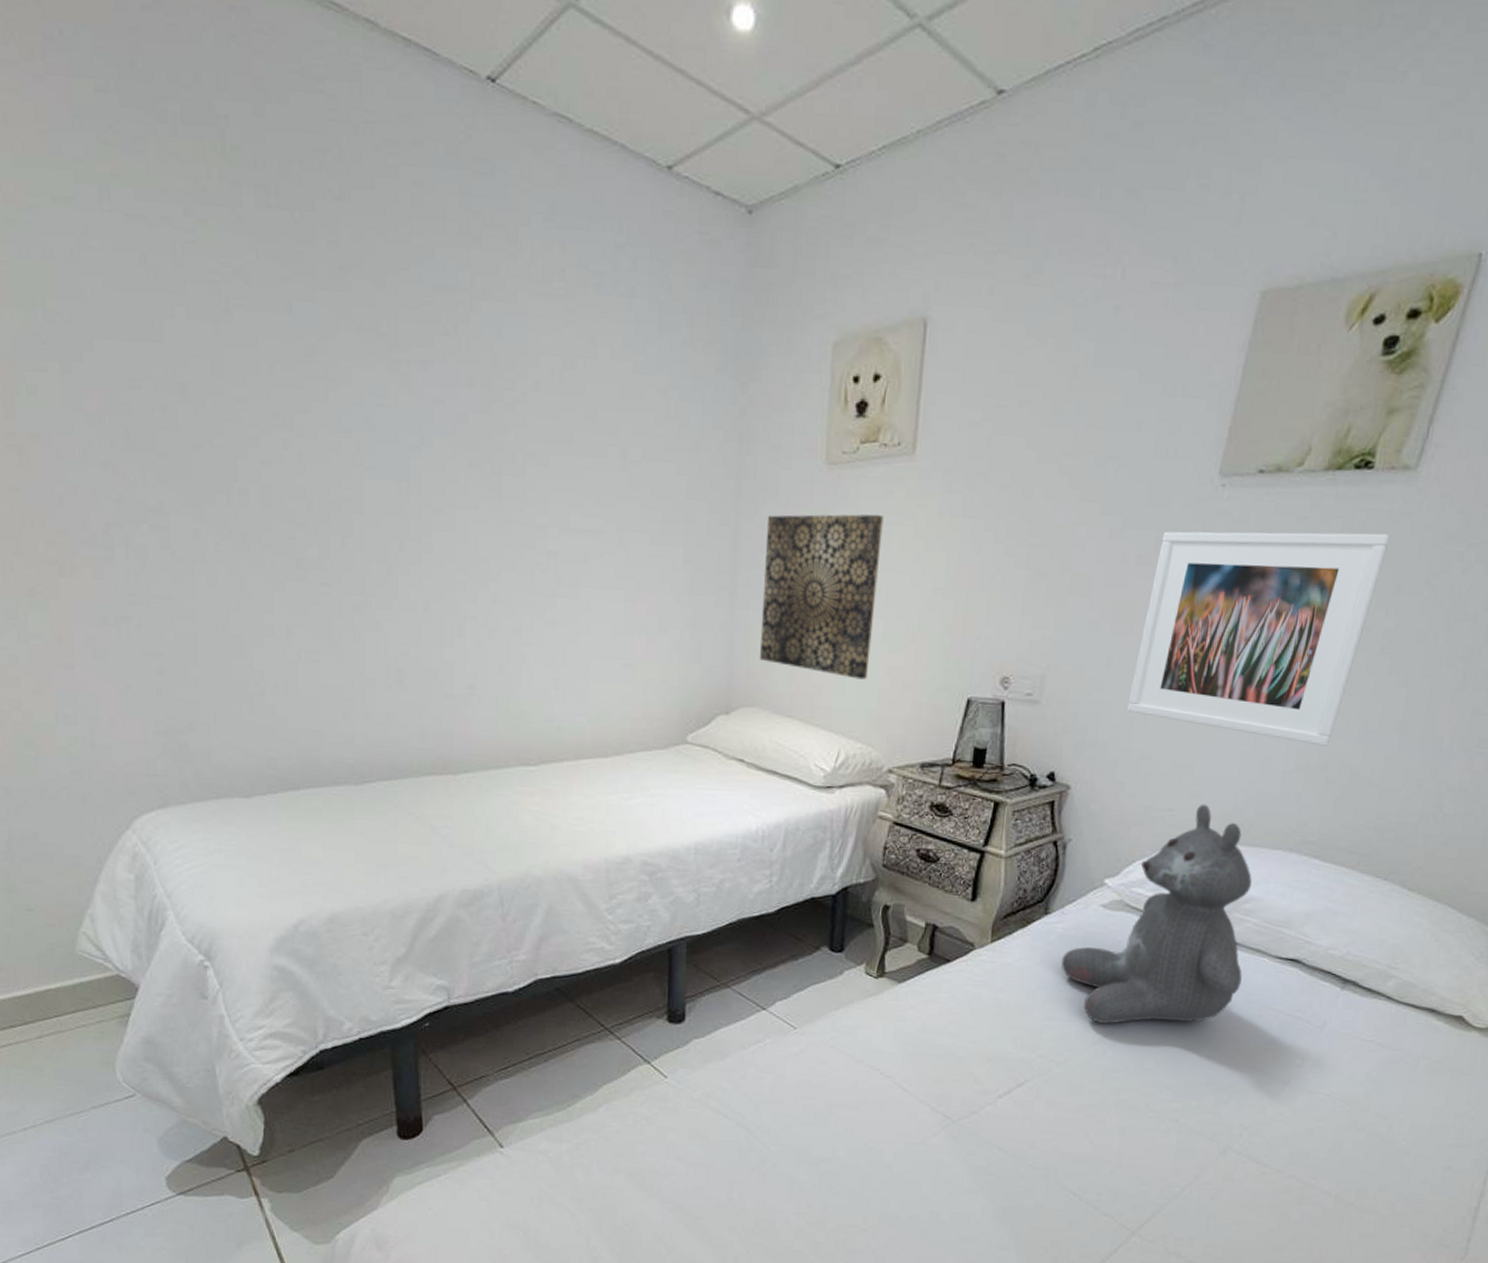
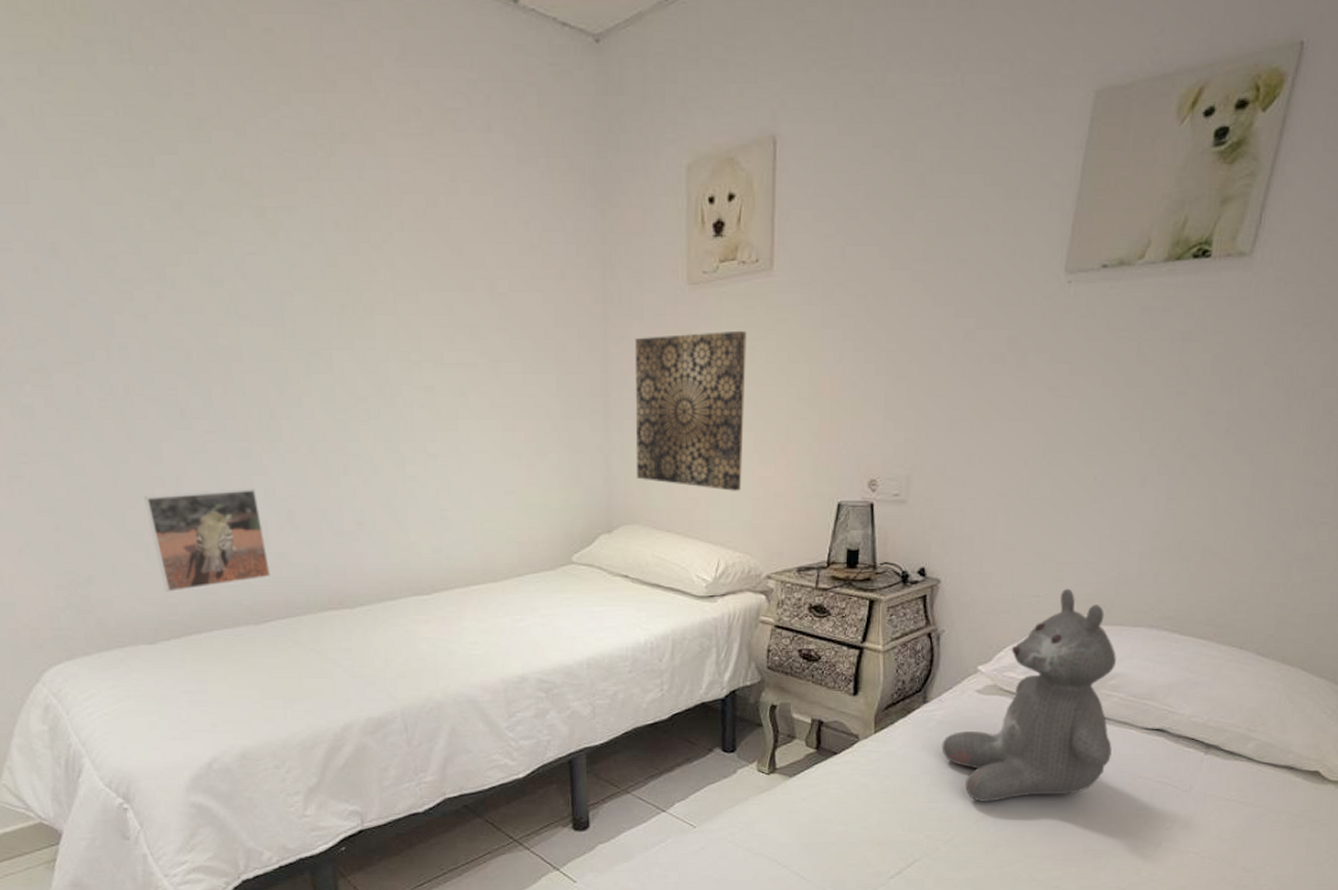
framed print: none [253,643,376,746] -> present [144,488,272,593]
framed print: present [1126,531,1391,746] -> none [989,319,1230,526]

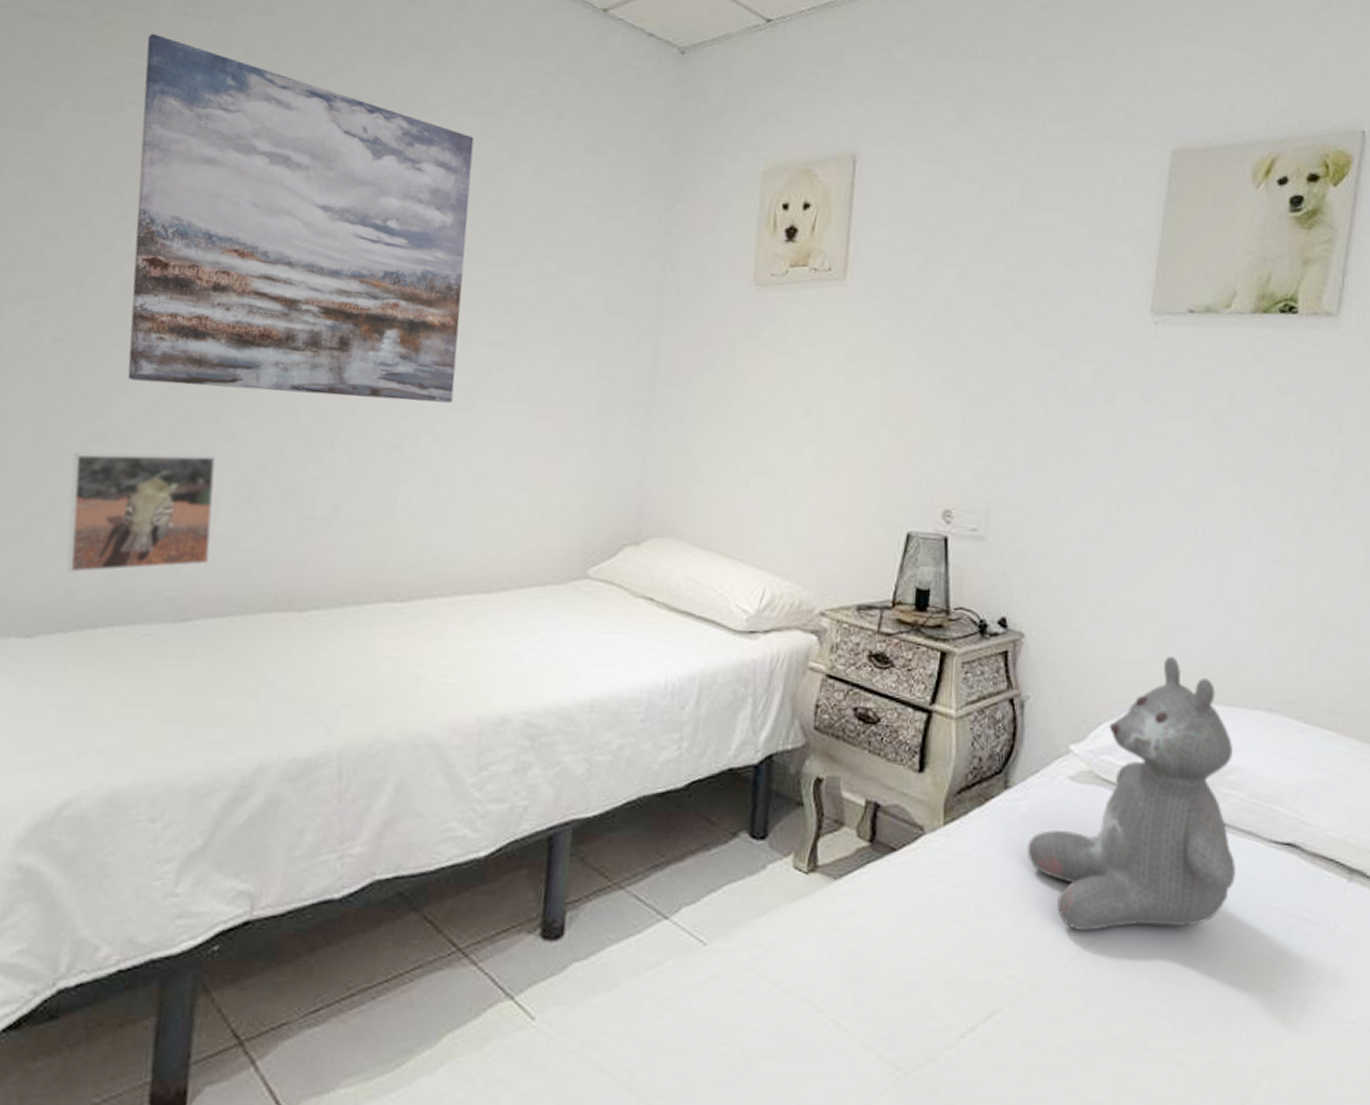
wall art: none [96,86,438,429] -> present [127,33,475,403]
wall art: present [634,330,747,491] -> none [676,333,814,510]

